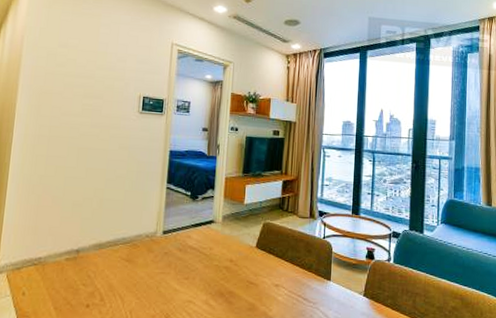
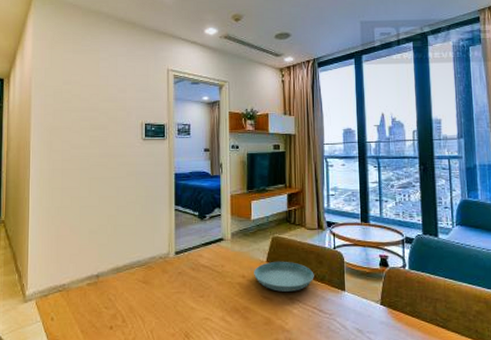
saucer: none [242,247,302,279] -> present [254,261,314,292]

